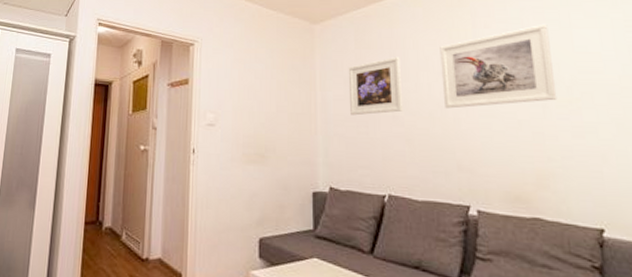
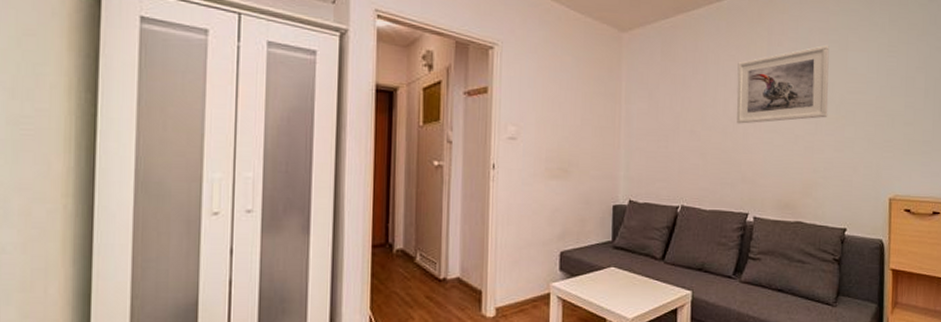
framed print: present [348,56,402,116] -> none [652,71,702,130]

